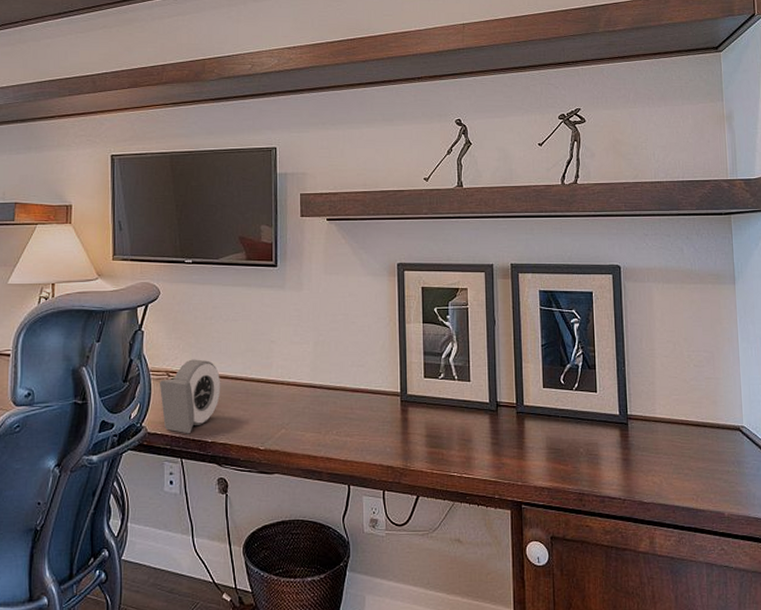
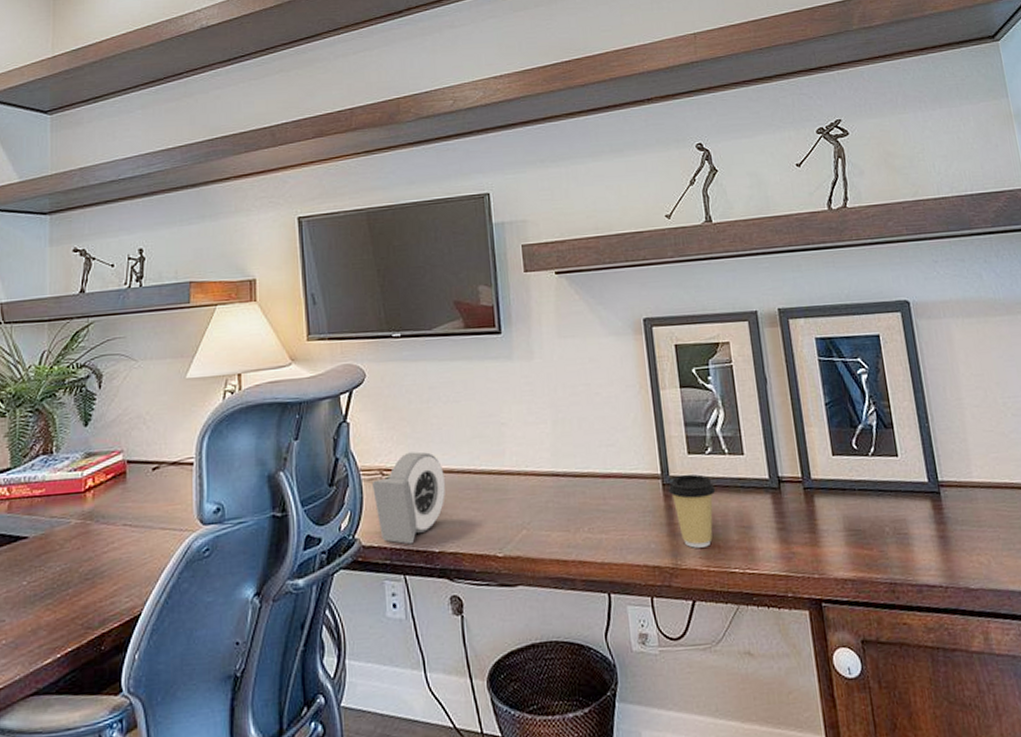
coffee cup: none [405,394,444,454] -> present [668,474,716,548]

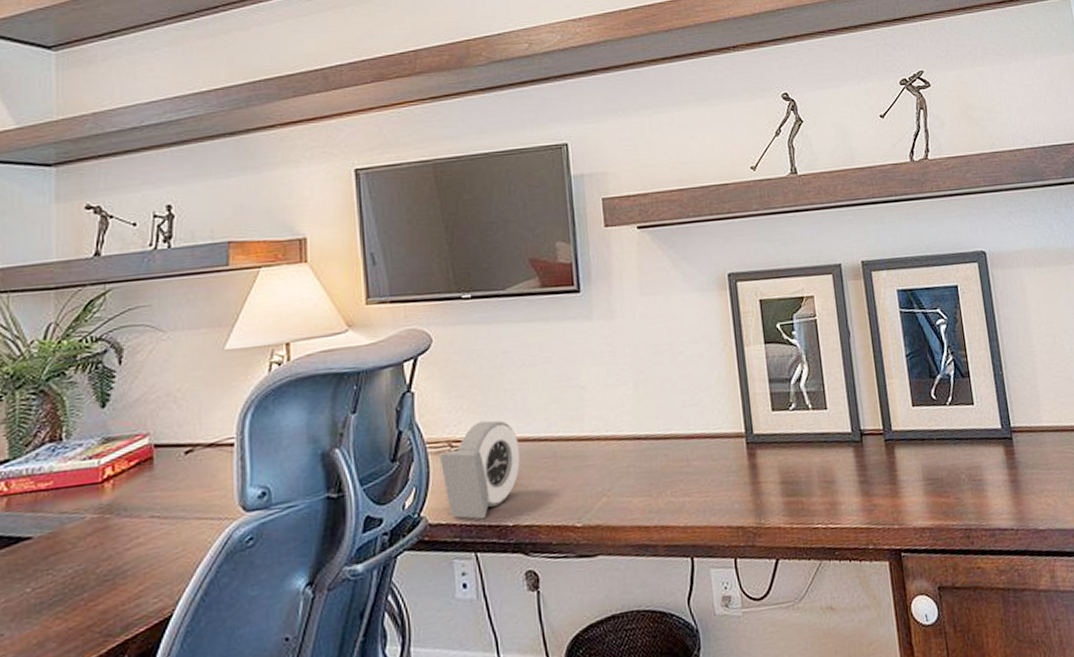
coffee cup: present [668,474,716,548] -> none [752,431,800,506]

